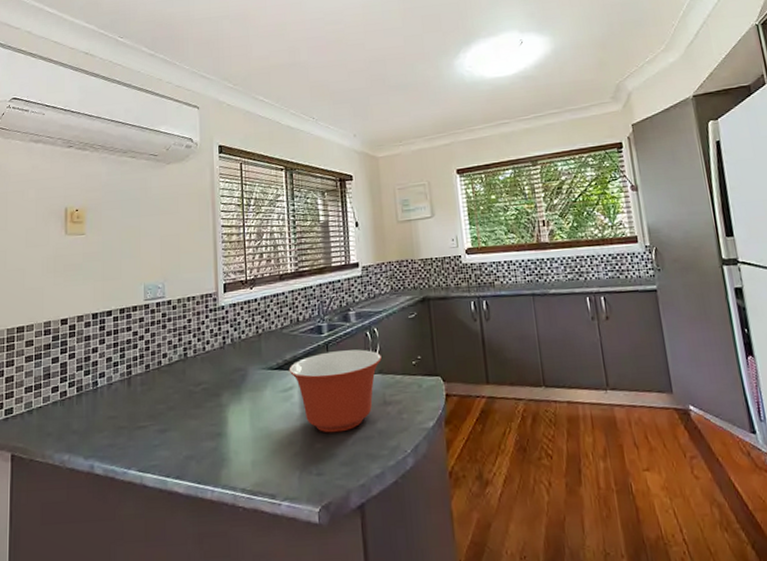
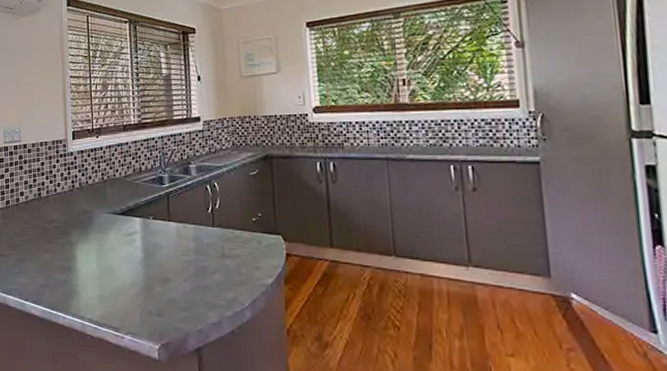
mixing bowl: present [289,349,382,433] -> none [131,202,221,279]

